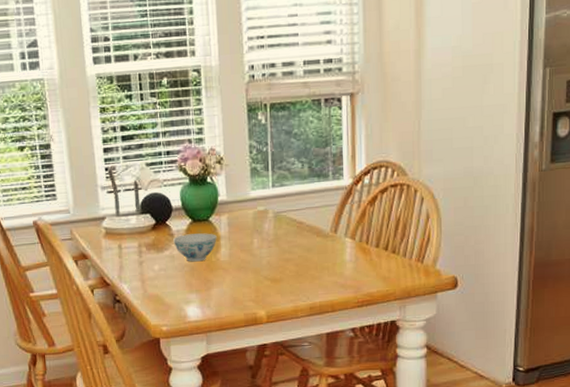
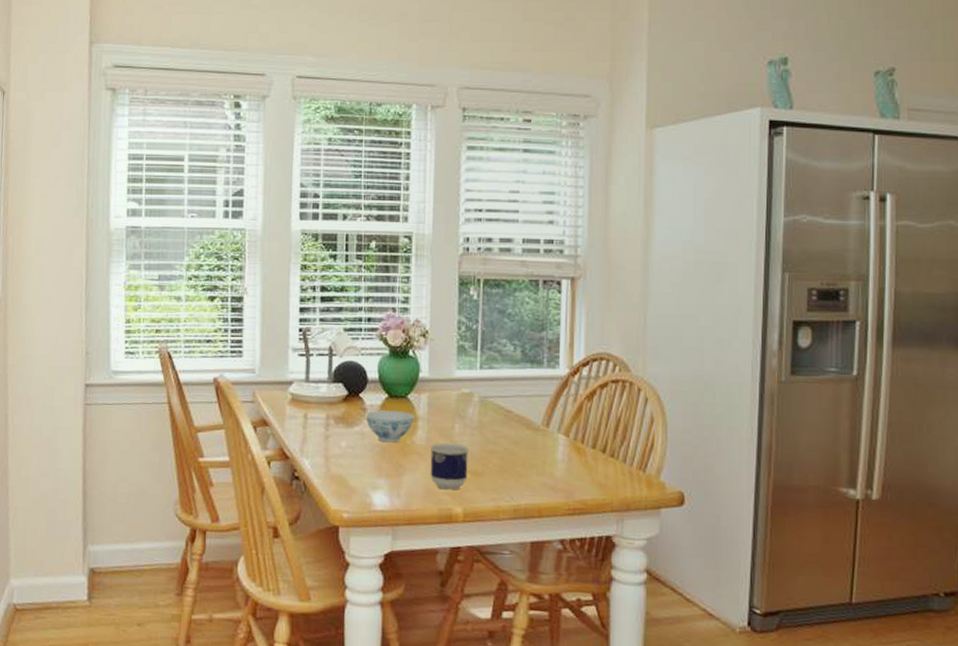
cup: none [234,256,268,297] -> present [430,442,470,490]

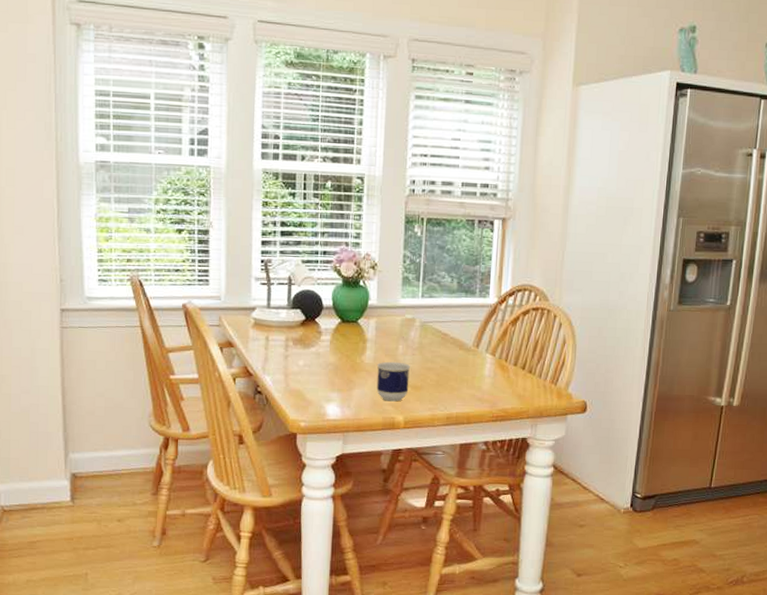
bowl: present [365,410,414,443] -> none [321,333,364,362]

